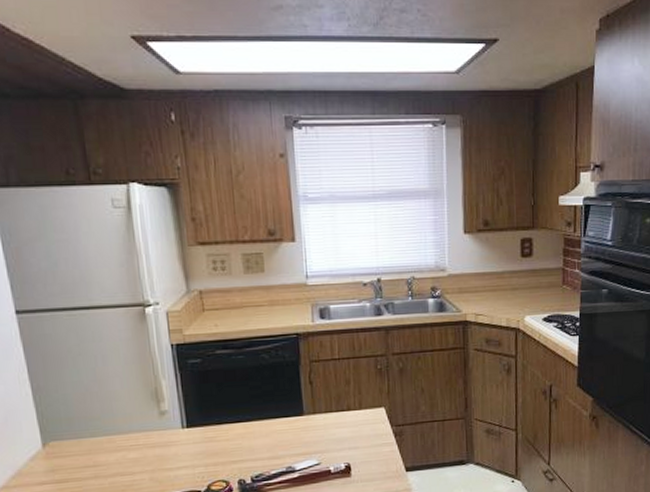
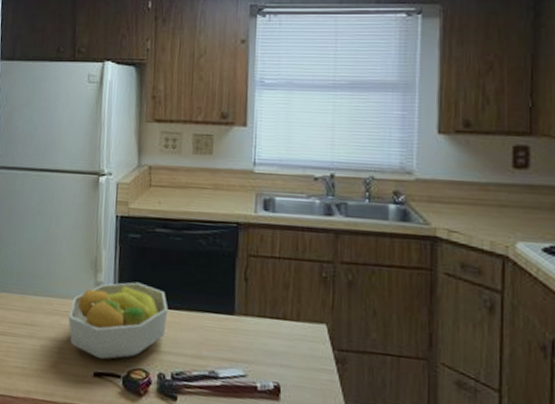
fruit bowl: none [135,404,240,481] -> present [68,282,169,360]

